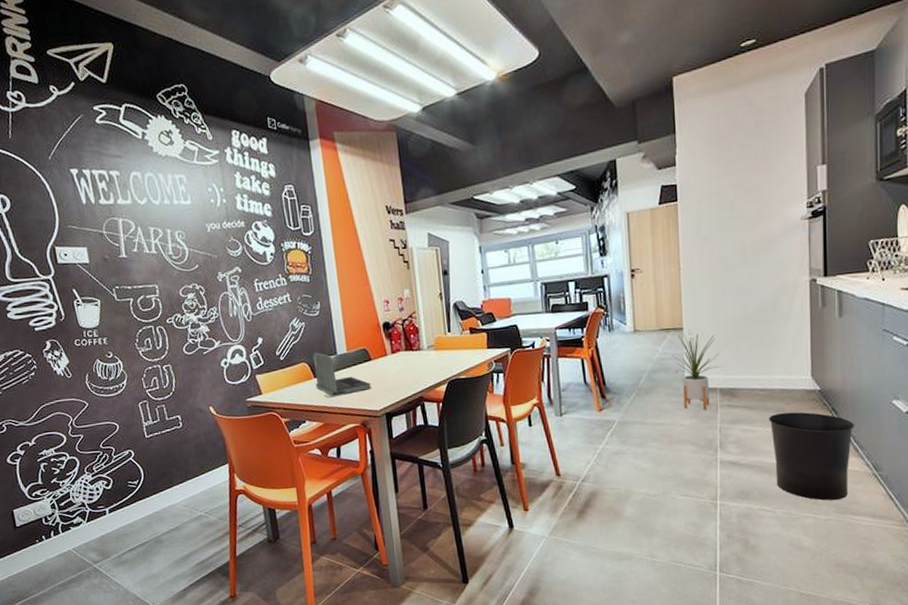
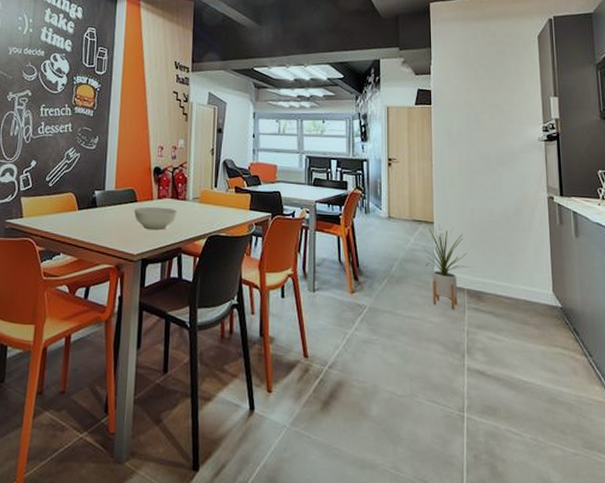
laptop: present [312,352,371,398] -> none [78,184,132,233]
bowl: none [369,360,414,385] -> present [133,206,177,230]
waste bin: present [769,412,854,500] -> none [514,325,596,432]

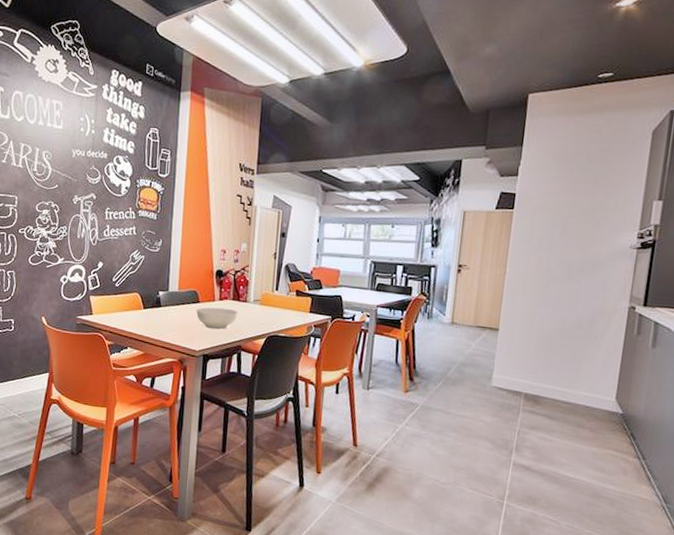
house plant: present [423,224,469,310] -> none [484,331,530,411]

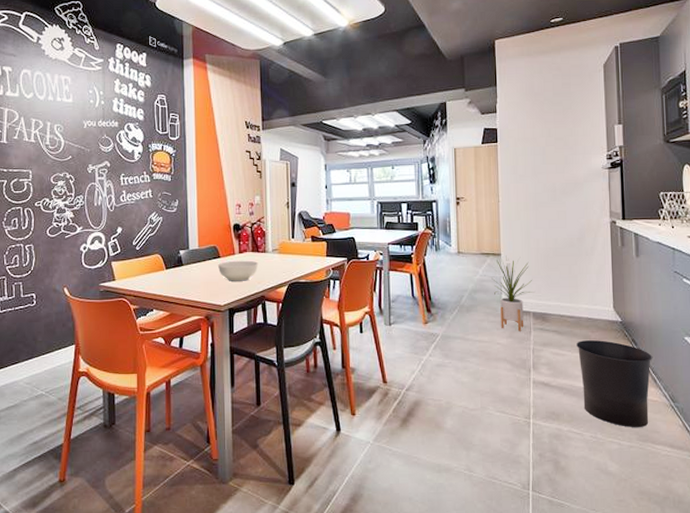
house plant: none [484,331,530,411] -> present [491,255,534,331]
waste bin: none [564,428,651,524] -> present [577,340,652,427]

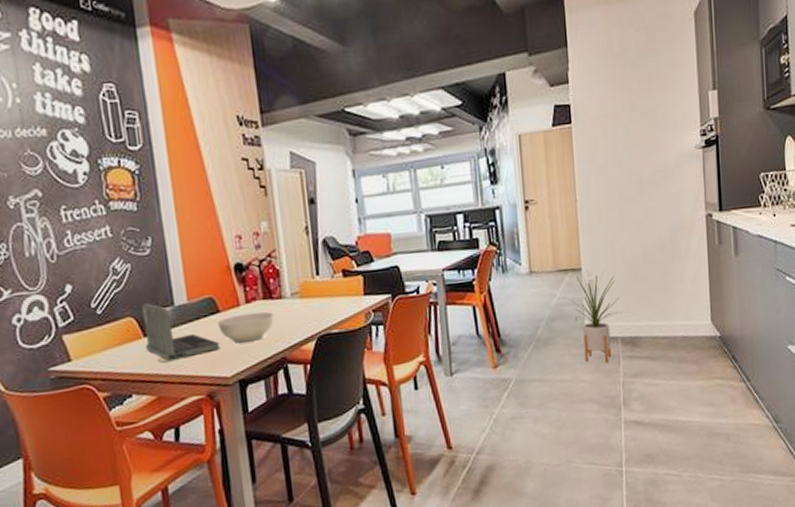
laptop: none [166,246,218,289] -> present [141,303,220,363]
waste bin: present [577,340,652,427] -> none [672,361,754,459]

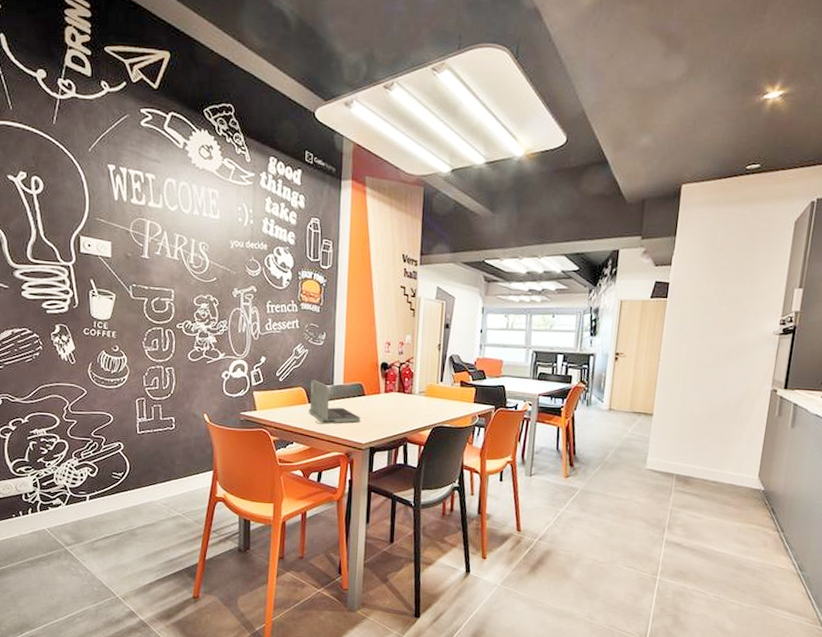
bowl: present [217,311,274,343] -> none [361,400,404,421]
house plant: present [571,269,622,363] -> none [639,416,681,492]

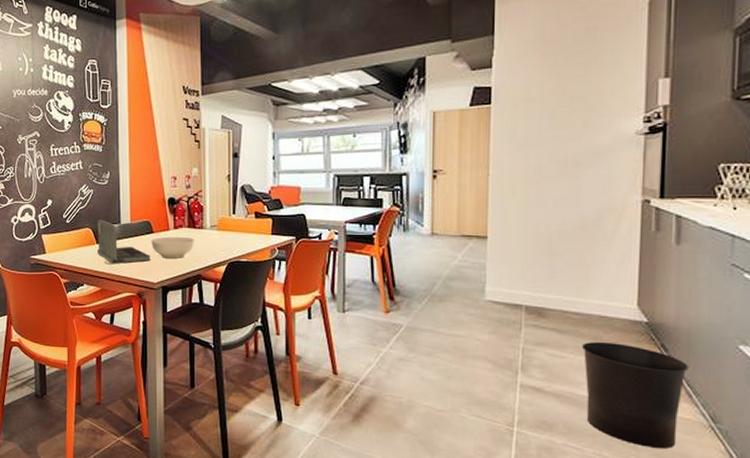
bowl: none [361,400,404,421] -> present [150,236,195,258]
waste bin: none [711,506,788,592] -> present [582,342,688,449]

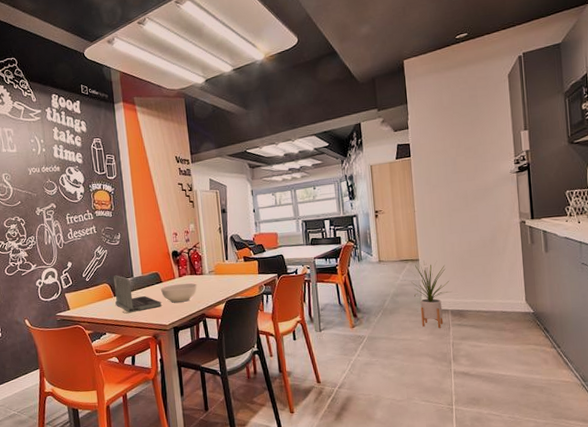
house plant: none [473,238,529,327] -> present [411,260,452,328]
waste bin: present [582,342,688,449] -> none [493,330,563,407]

